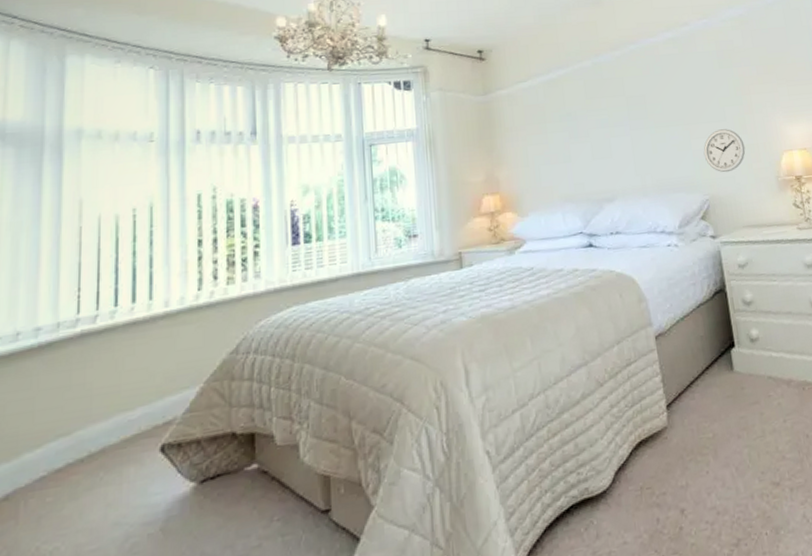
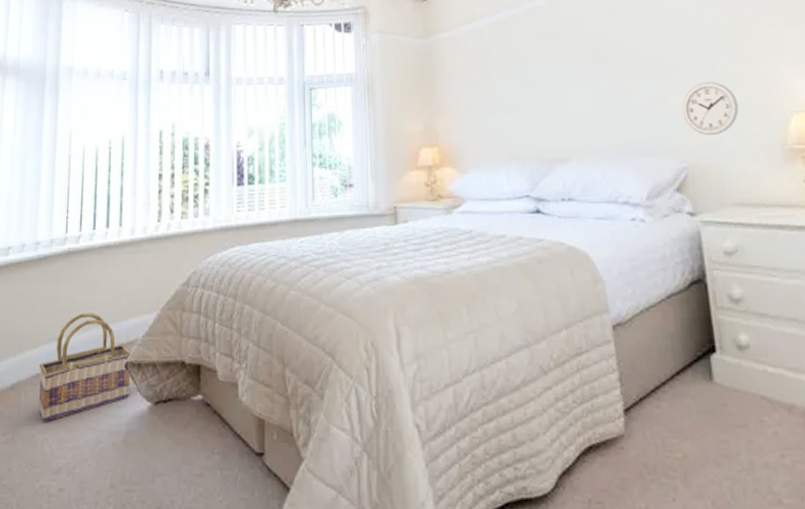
basket: none [44,397,169,529] -> present [39,313,132,421]

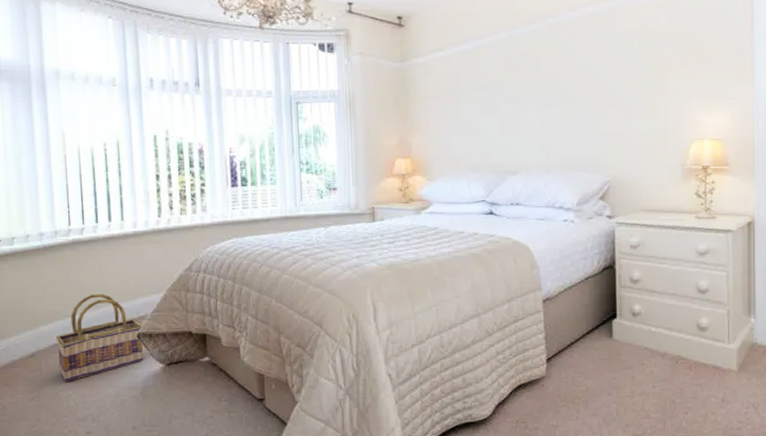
wall clock: present [681,82,739,136] -> none [611,112,654,157]

